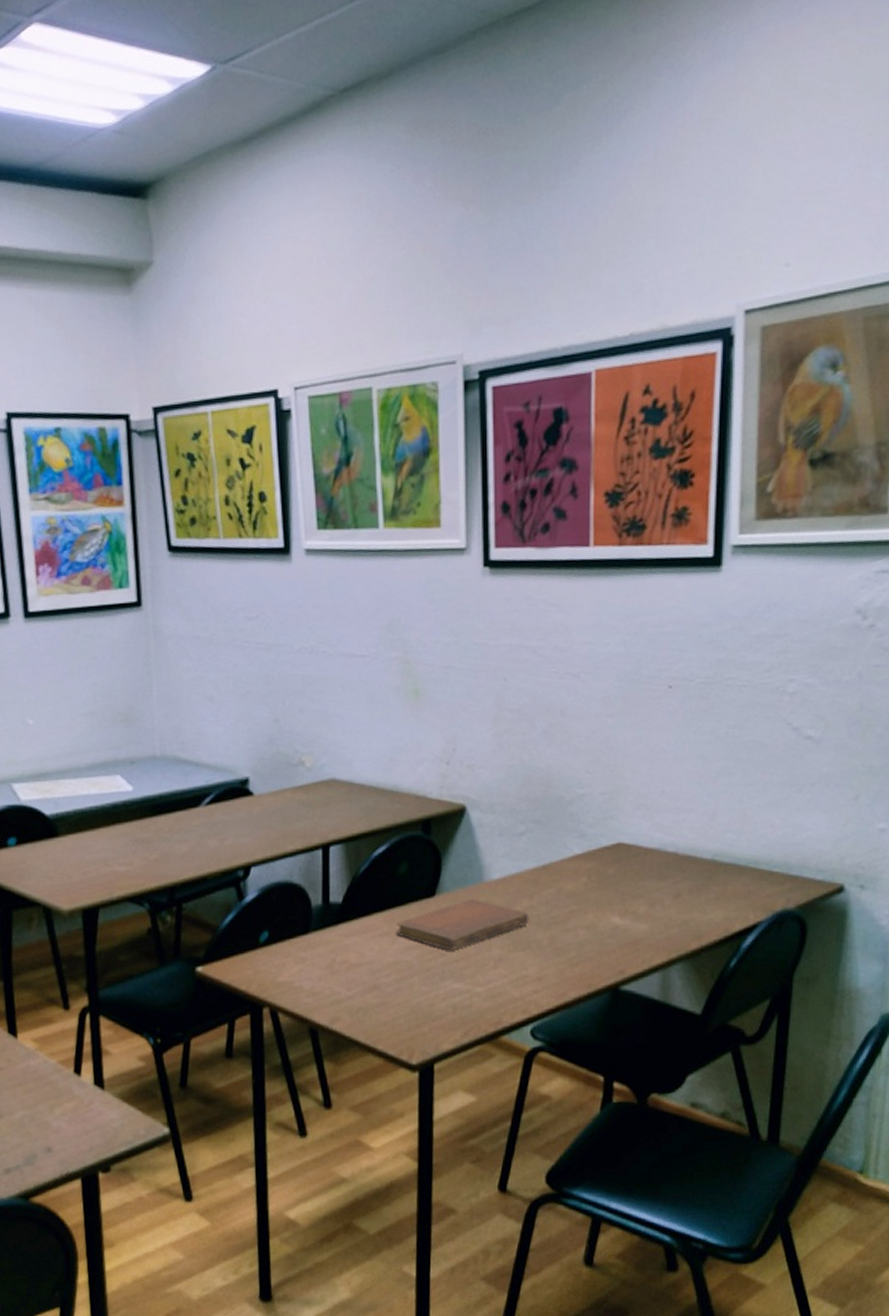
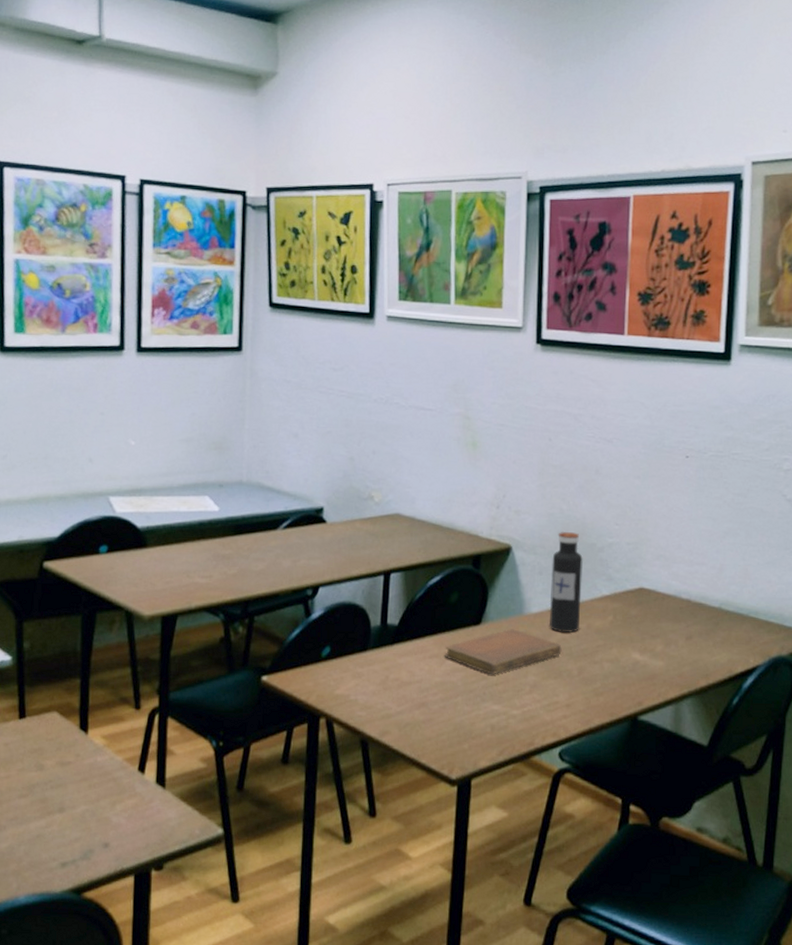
water bottle: none [513,785,550,900] -> present [549,532,583,634]

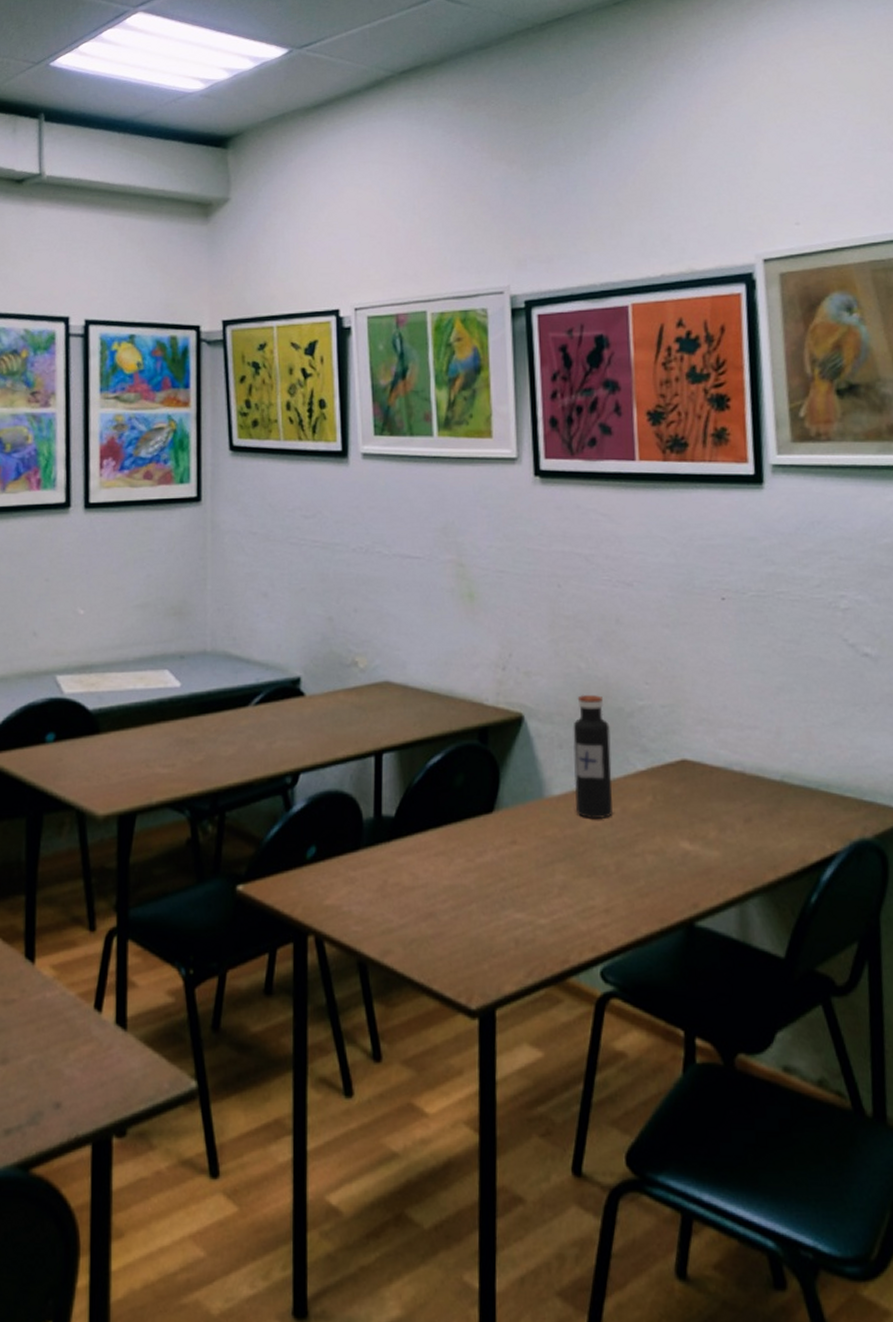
notebook: present [444,629,562,675] -> none [451,816,594,875]

